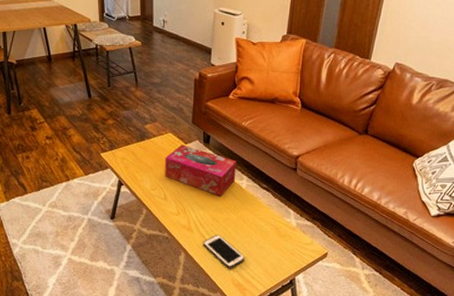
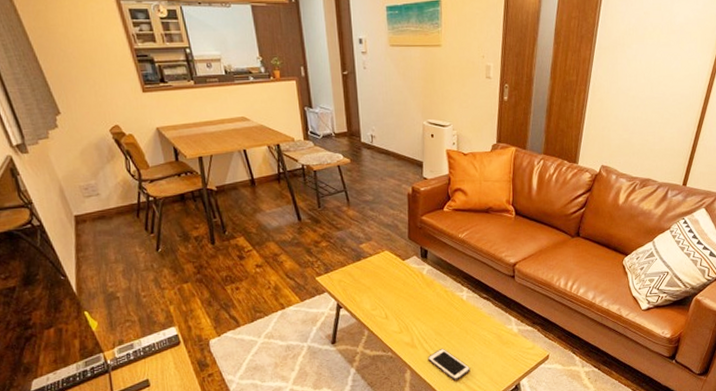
tissue box: present [165,144,236,197] -> none [383,261,456,311]

